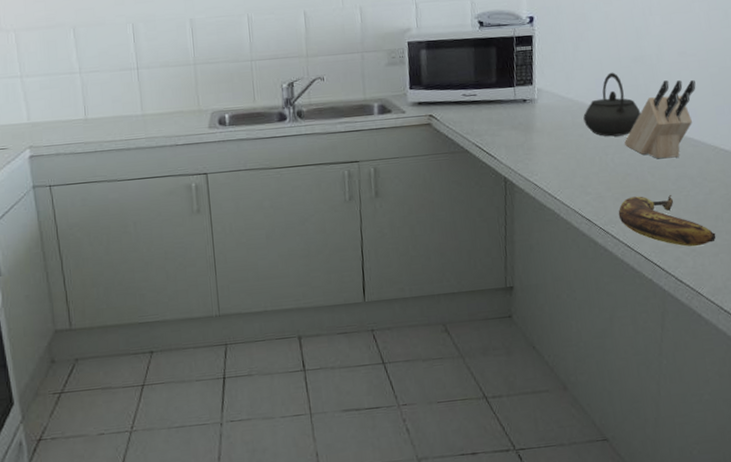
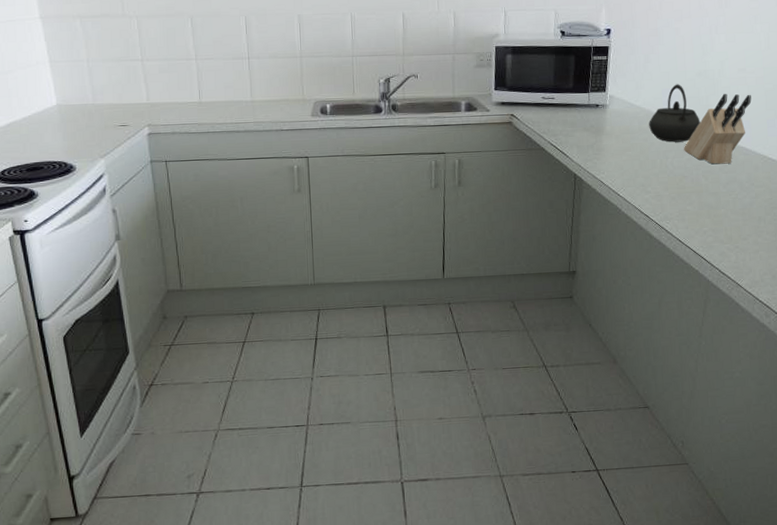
banana: present [618,194,716,247] -> none [673,196,758,244]

